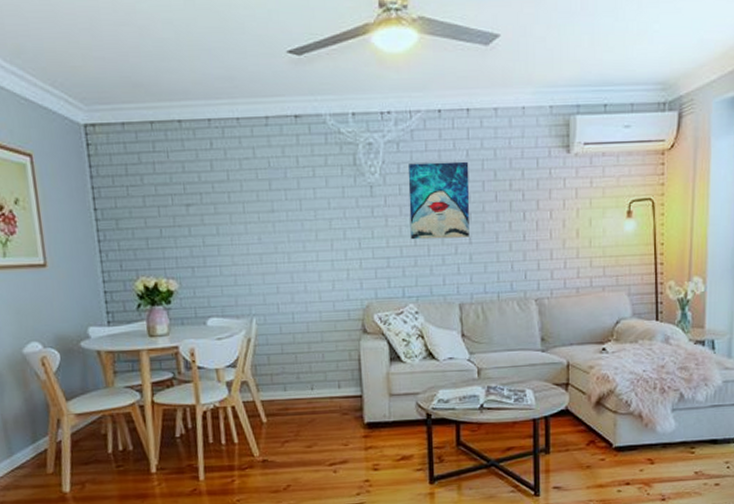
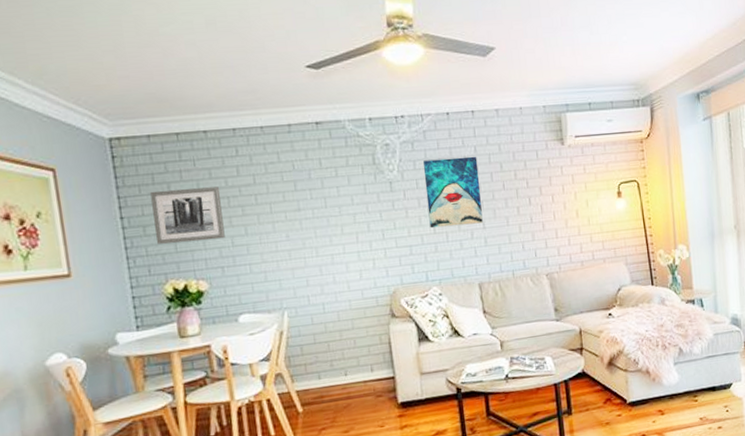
wall art: none [123,181,196,239] -> present [150,187,225,244]

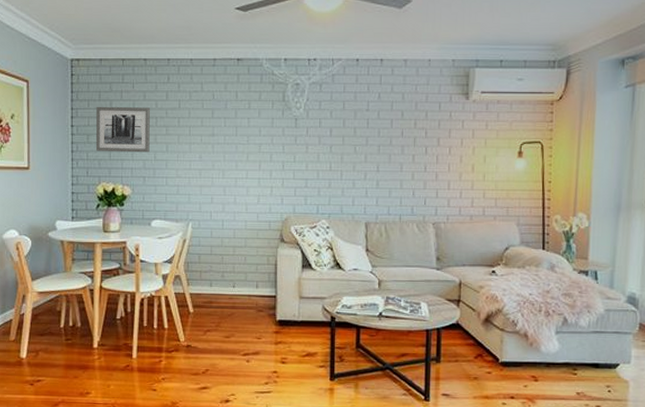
wall art: present [423,156,483,229] -> none [327,102,380,166]

